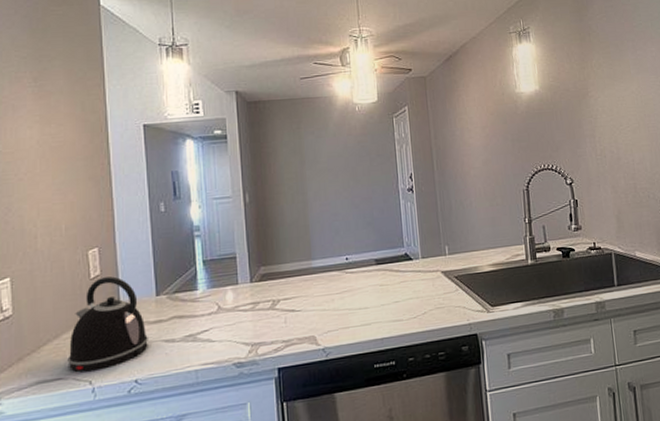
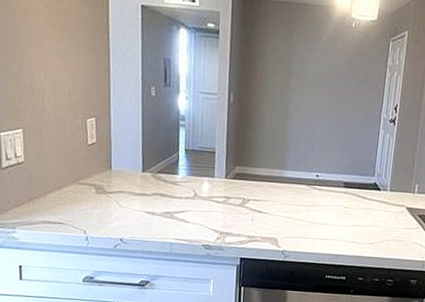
kettle: present [67,276,148,373] -> none [67,145,133,224]

